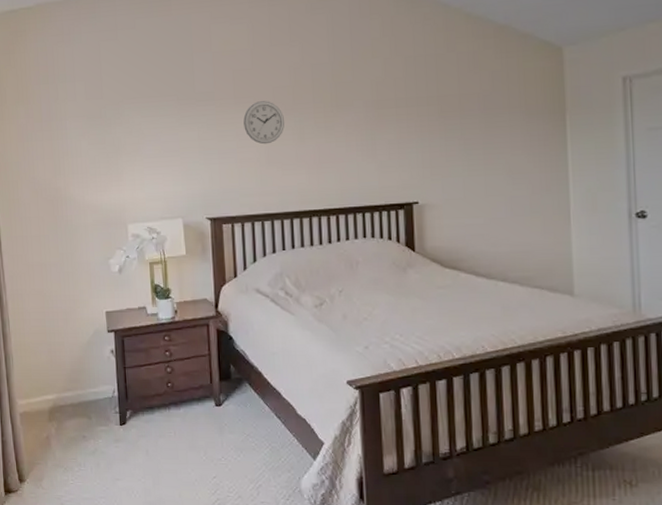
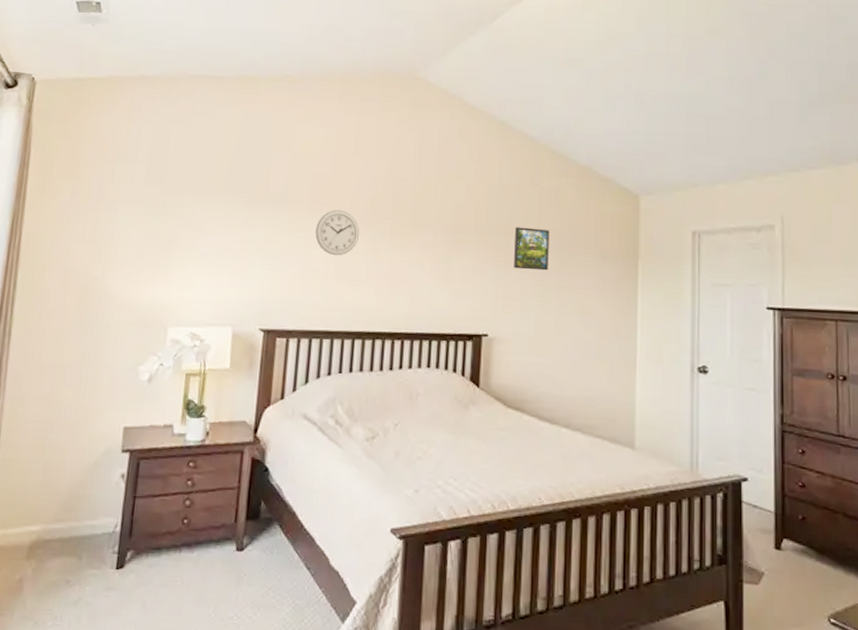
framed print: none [436,94,473,137] -> present [514,227,550,271]

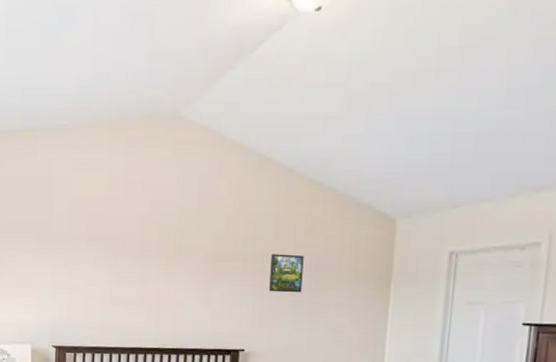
wall clock: present [315,210,359,256] -> none [93,245,130,285]

